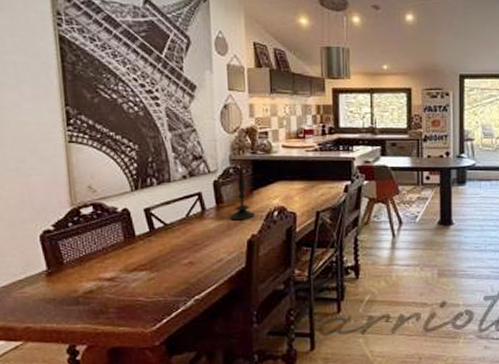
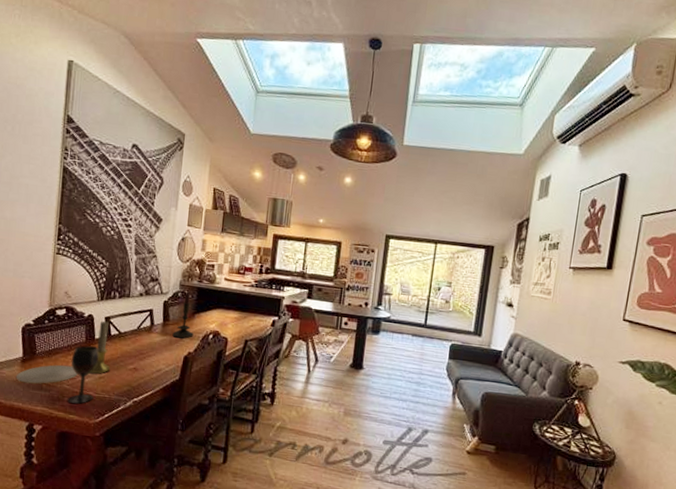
plate: none [42,271,121,300] -> present [16,364,78,385]
wine glass: none [109,245,145,313] -> present [68,345,99,404]
candle holder: none [137,213,160,276] -> present [91,320,110,374]

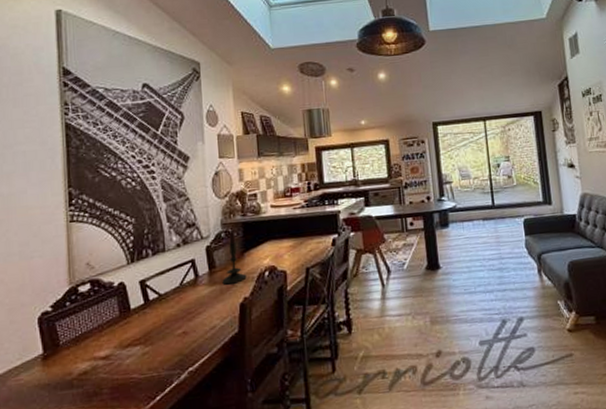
plate: present [16,364,78,385] -> none [37,349,116,386]
wine glass: present [68,345,99,404] -> none [104,318,139,394]
candle holder: present [91,320,110,374] -> none [131,285,154,351]

